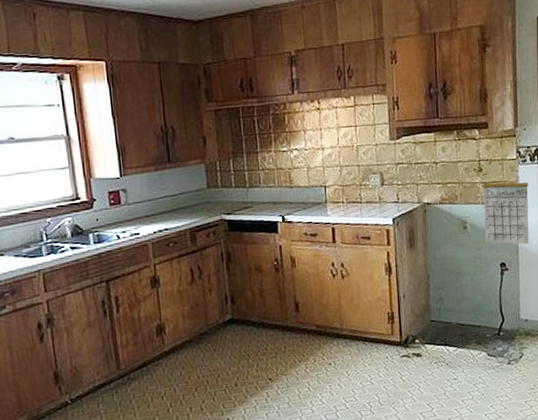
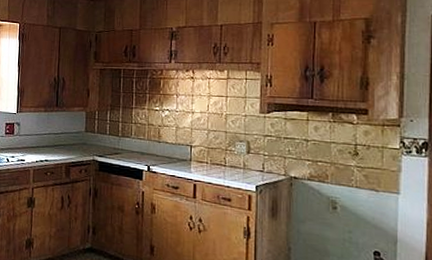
calendar: present [482,169,529,245] -> none [357,158,414,238]

